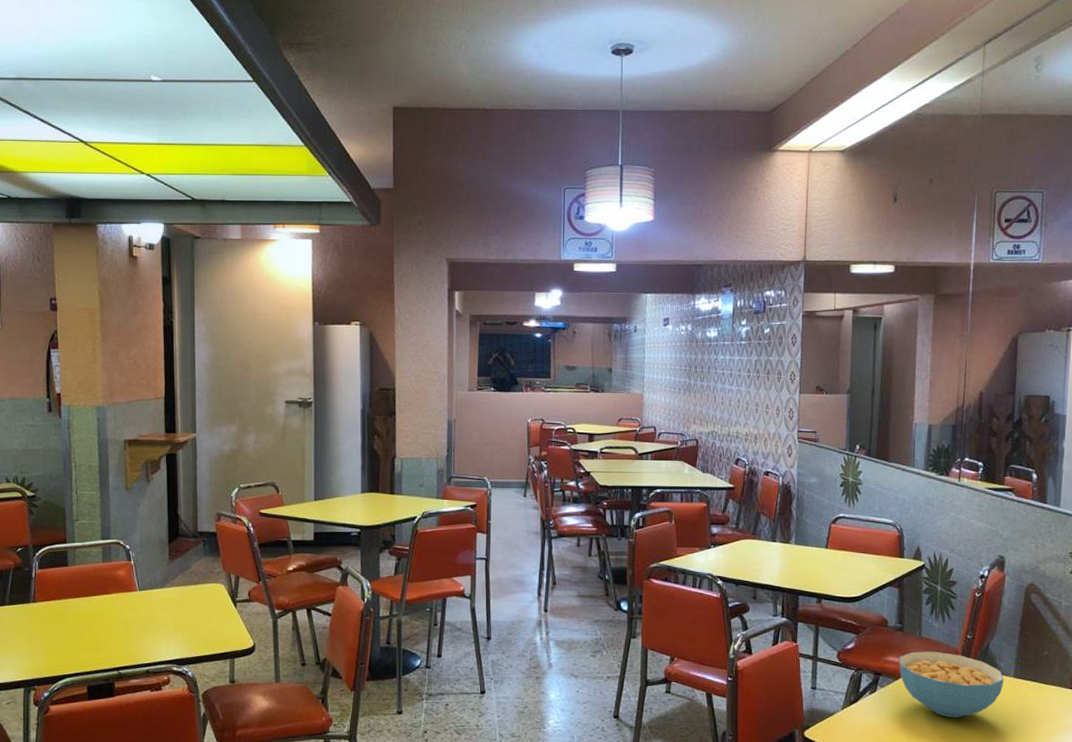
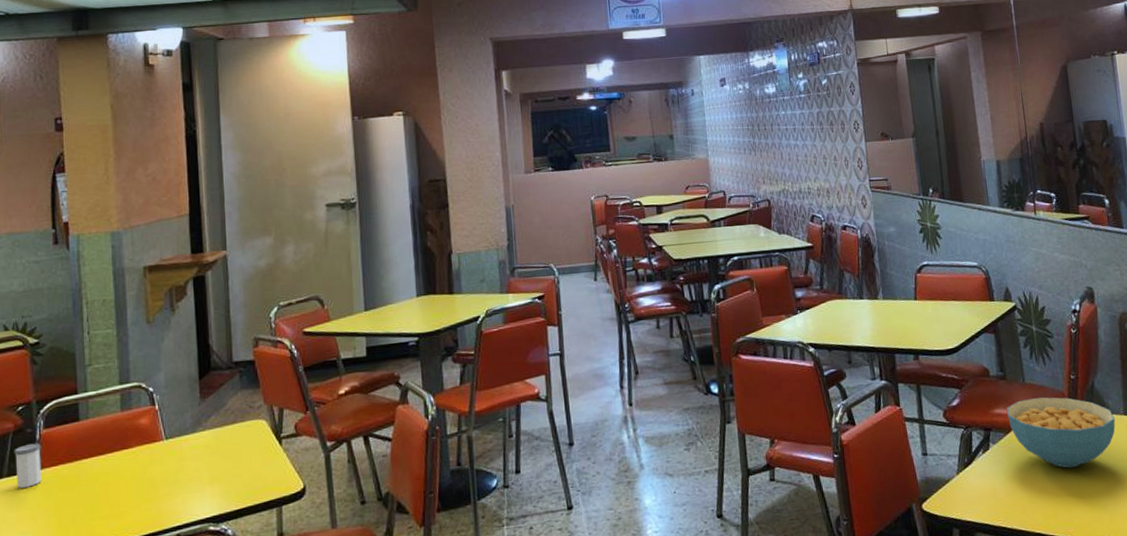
salt shaker: none [14,580,37,616] -> present [14,443,42,488]

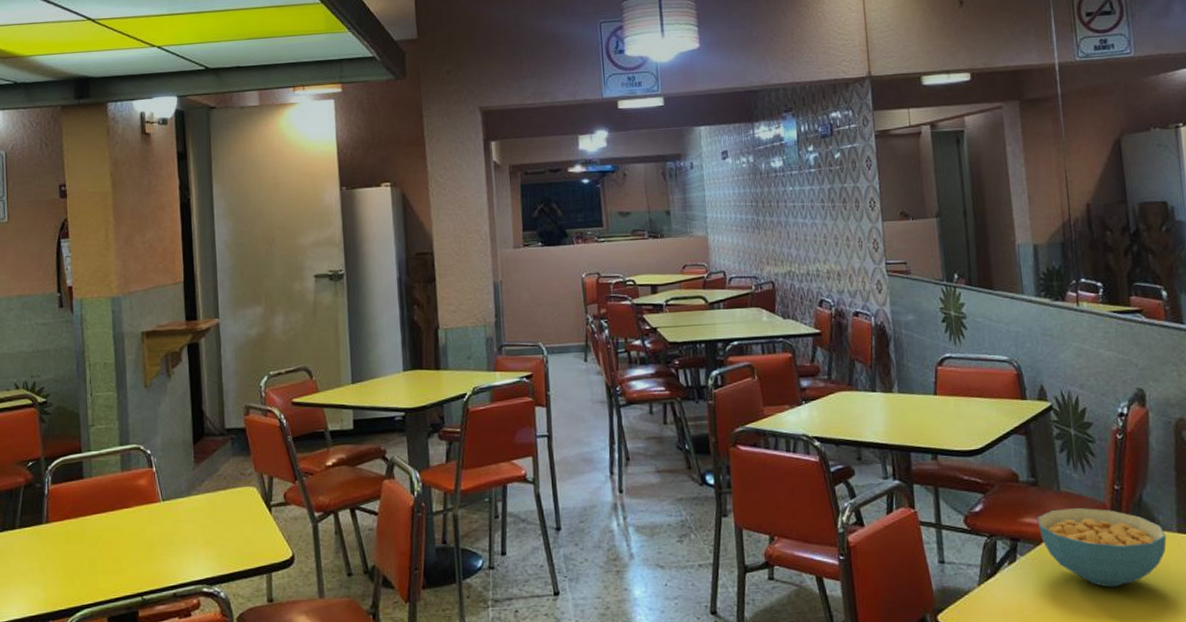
salt shaker: present [14,443,42,488] -> none [25,497,50,540]

